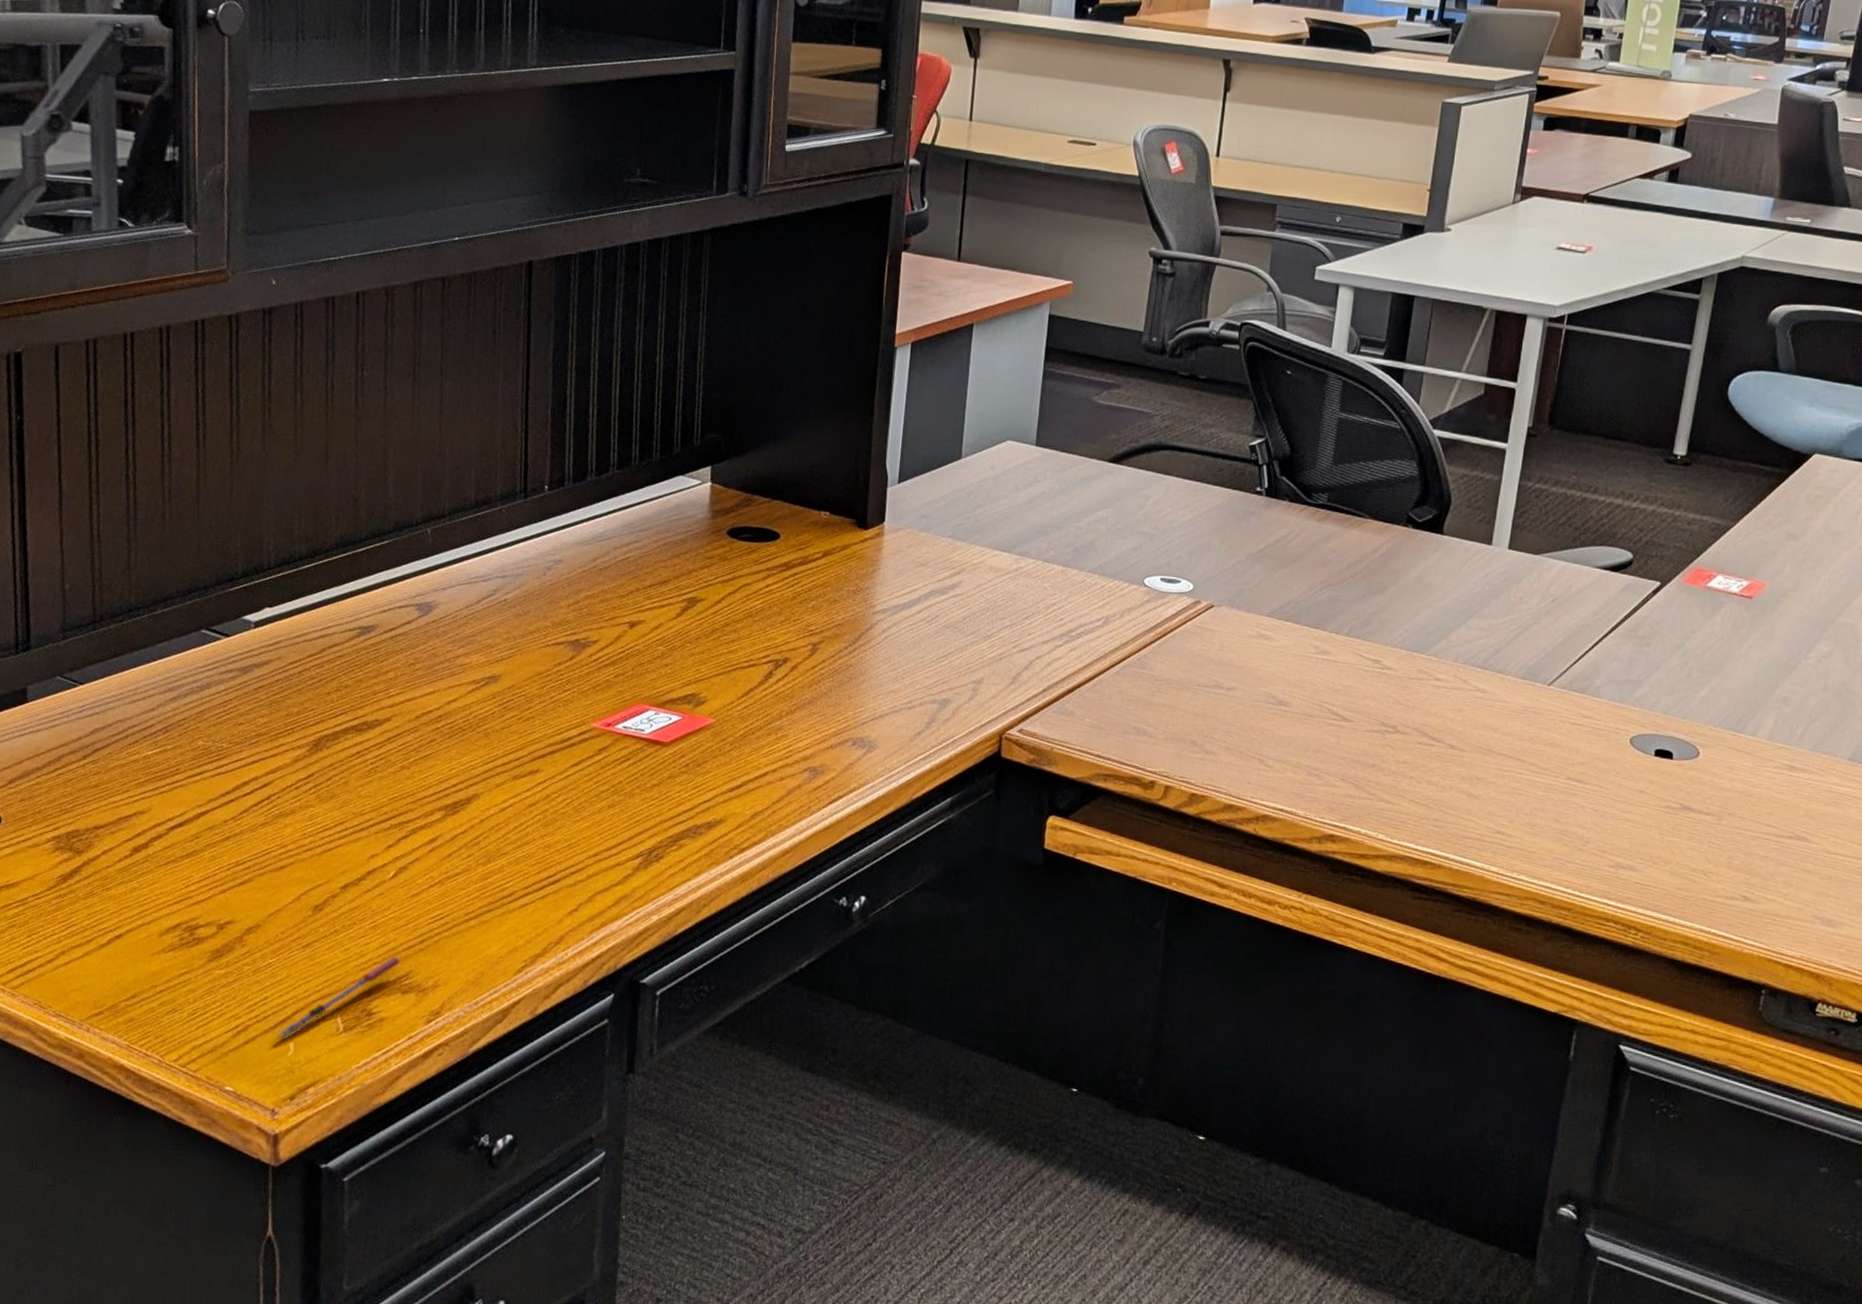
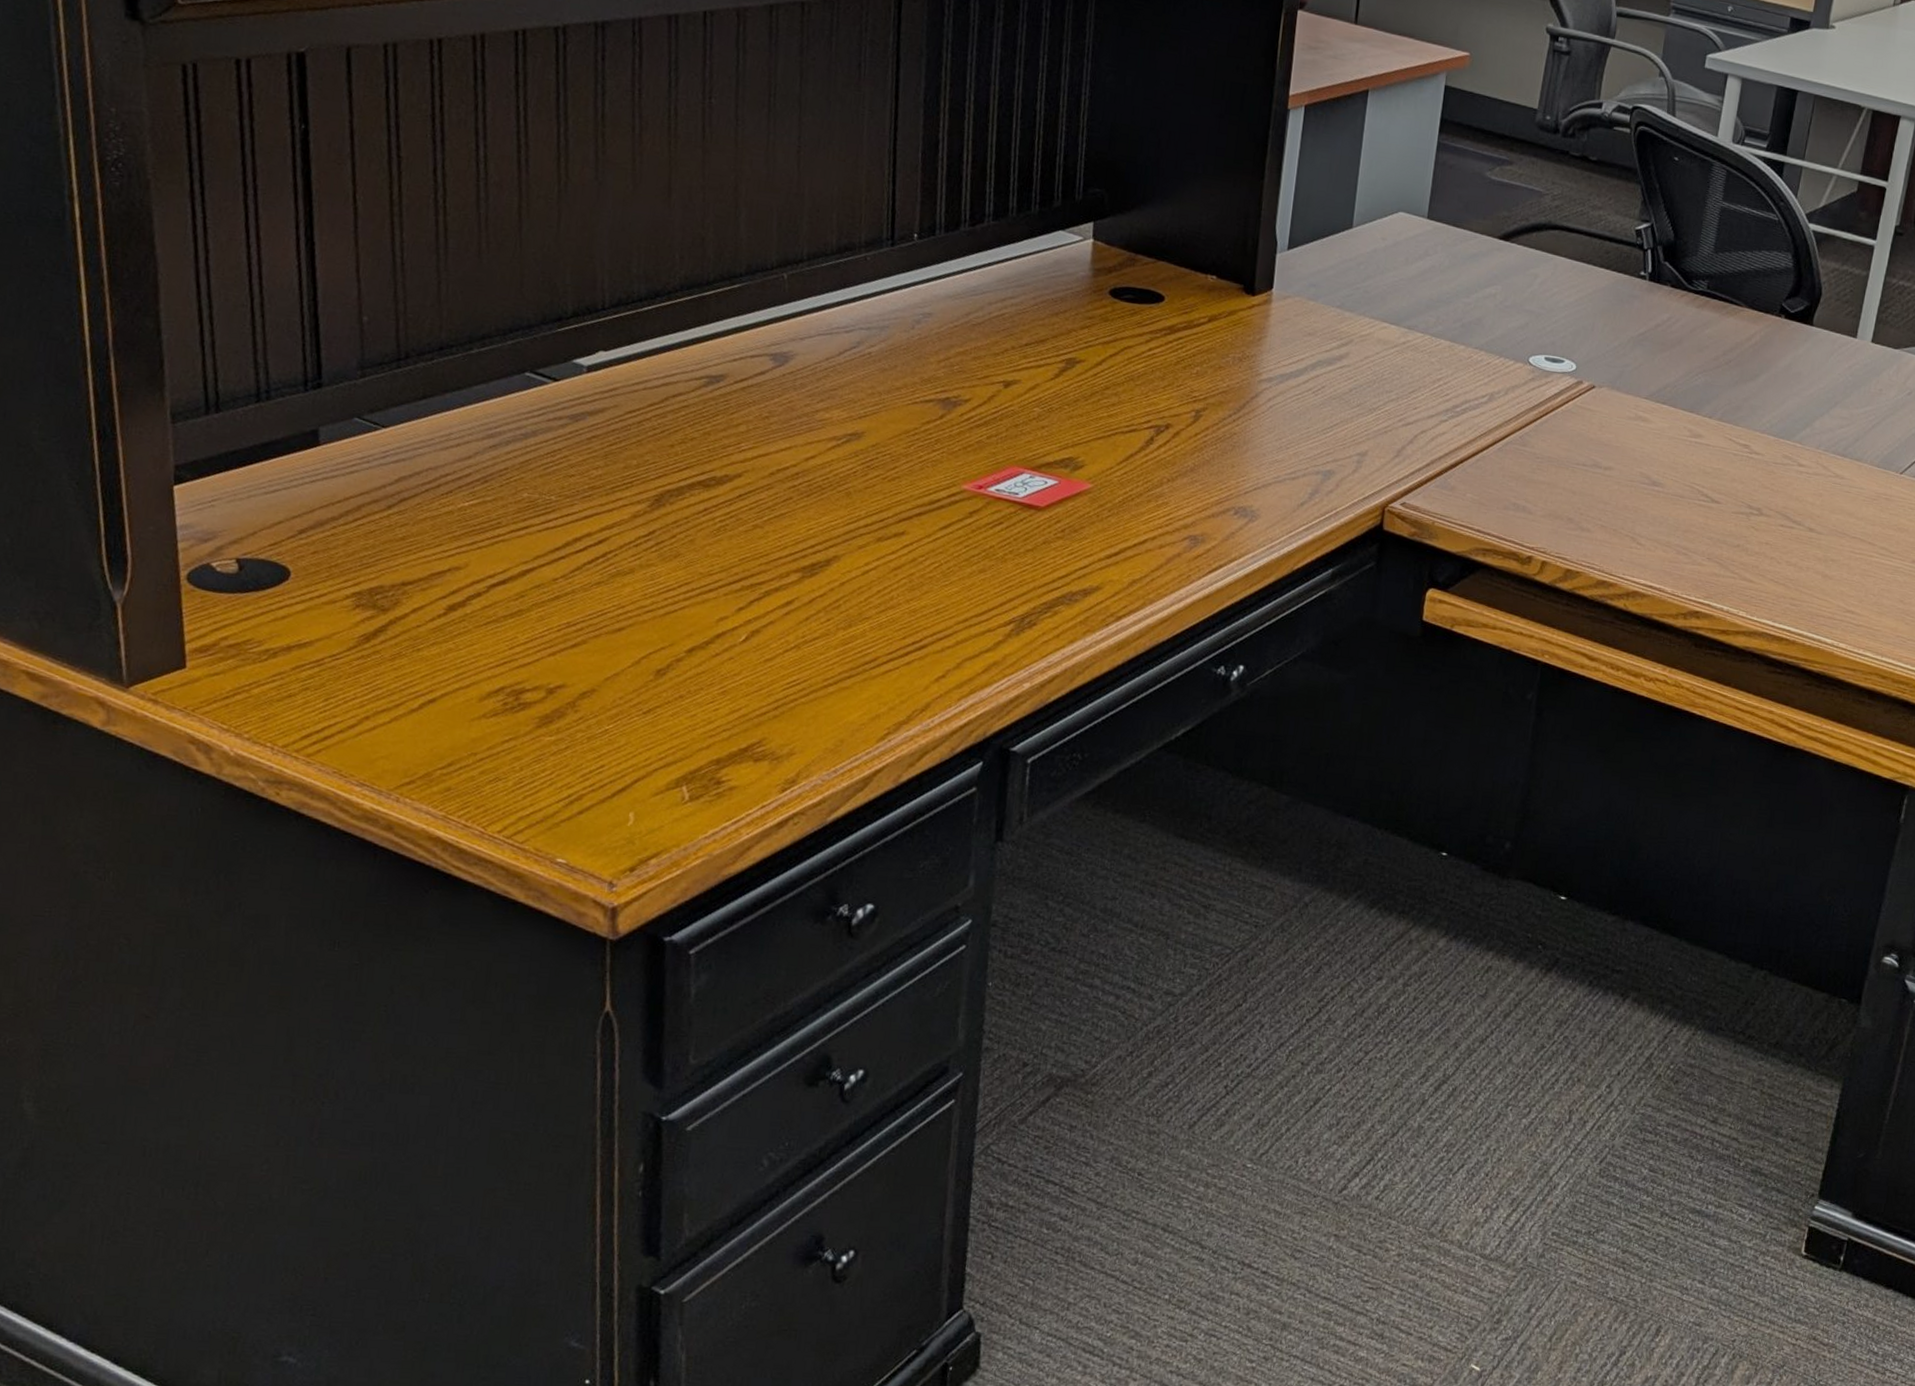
pen: present [274,956,401,1039] -> none [612,723,754,809]

